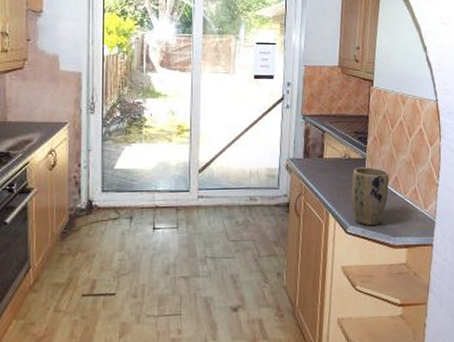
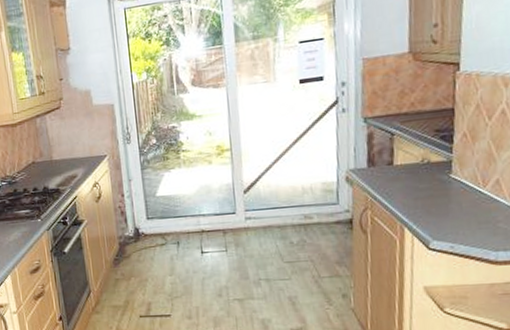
plant pot: present [351,167,390,226] -> none [432,170,488,240]

